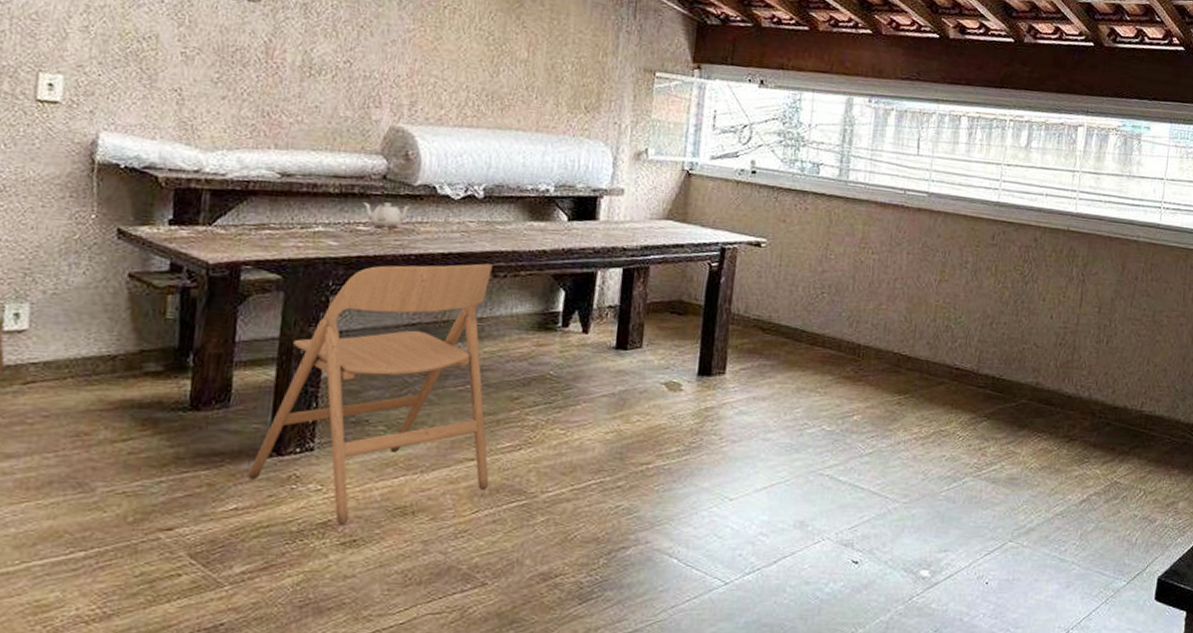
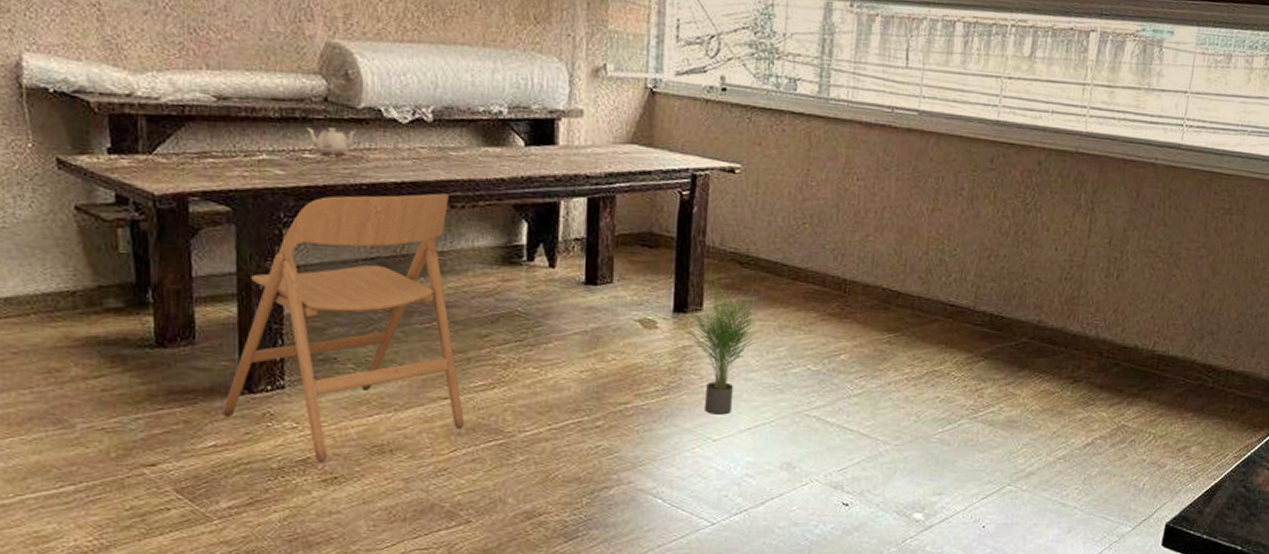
potted plant: none [697,348,780,474] -> present [674,284,761,415]

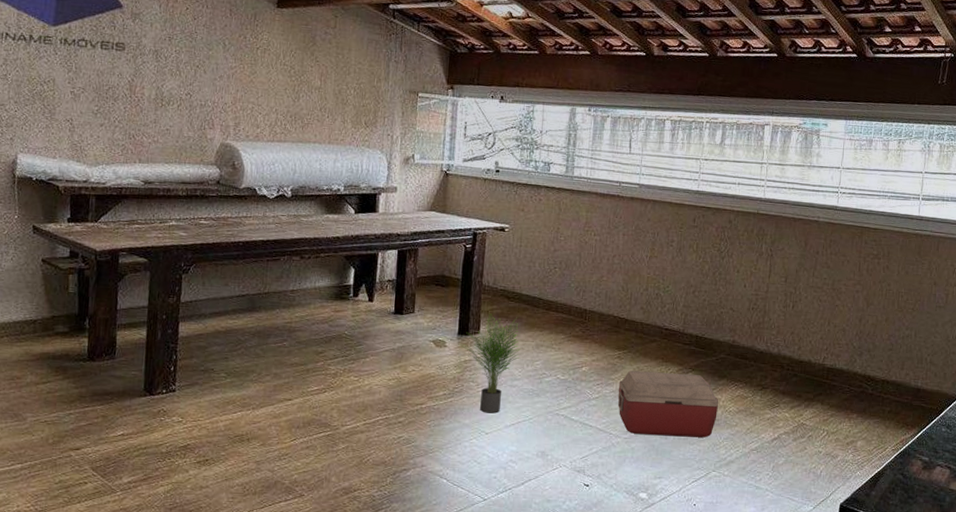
folding chair: present [223,193,465,462] -> none [130,248,303,448]
teapot: present [305,127,358,157] -> none [202,202,239,223]
cooler: none [886,359,1019,444] -> present [617,370,719,438]

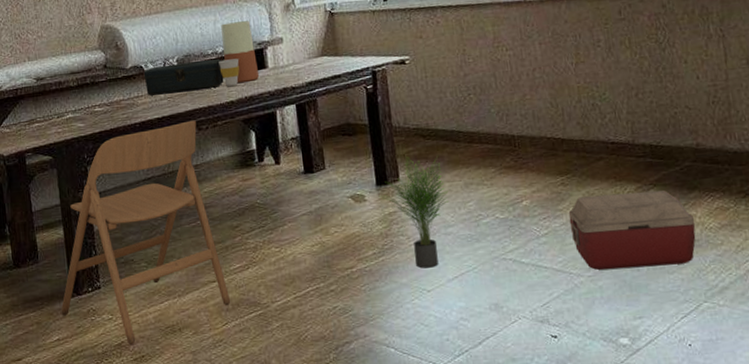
folding chair: none [130,248,303,448] -> present [61,120,231,344]
toolbox: none [255,191,334,222] -> present [143,58,224,96]
cup: none [331,197,352,224] -> present [218,58,240,87]
vase: none [338,164,369,222] -> present [221,21,259,84]

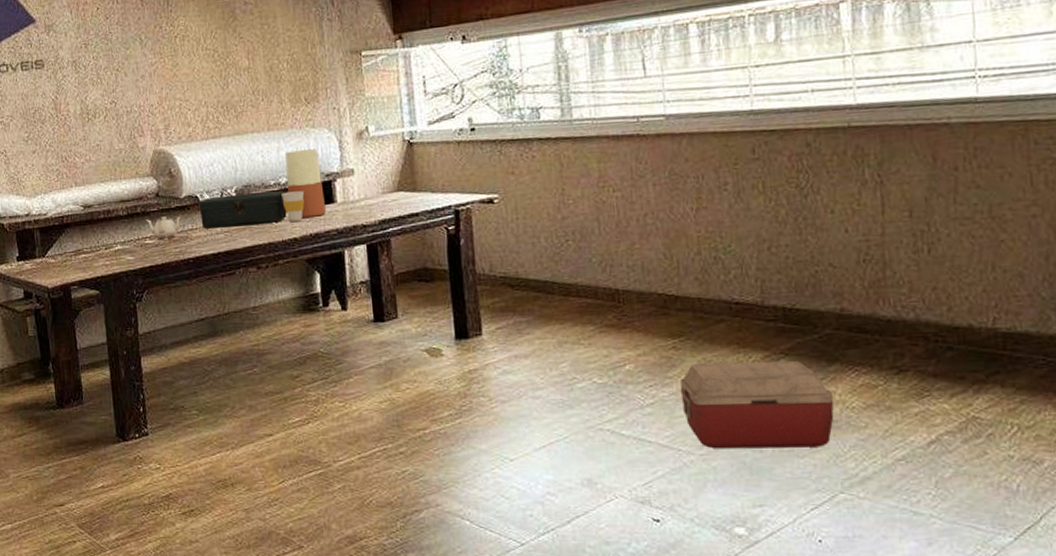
folding chair: present [61,120,231,344] -> none [106,257,289,497]
teapot: none [94,84,129,108] -> present [145,215,182,240]
potted plant: present [378,156,451,269] -> none [457,308,541,435]

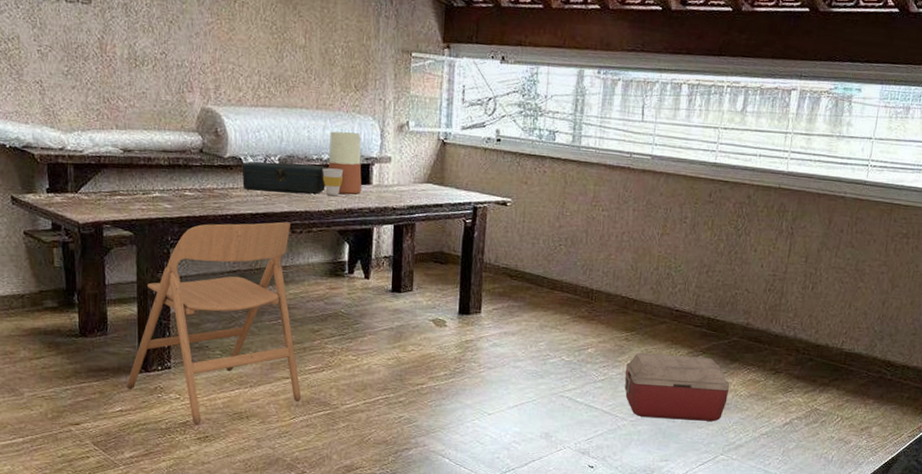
folding chair: none [106,257,289,497] -> present [127,221,302,424]
teapot: present [145,215,182,240] -> none [186,172,224,195]

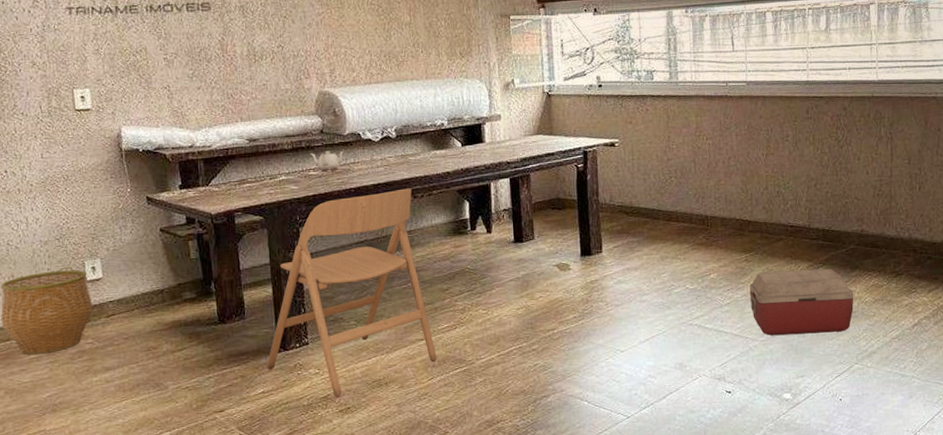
teapot: none [186,172,224,195] -> present [309,150,345,172]
toolbox: present [241,161,325,194] -> none [361,130,441,163]
cup: present [322,168,344,196] -> none [437,132,457,159]
vase: present [329,131,362,195] -> none [441,96,475,156]

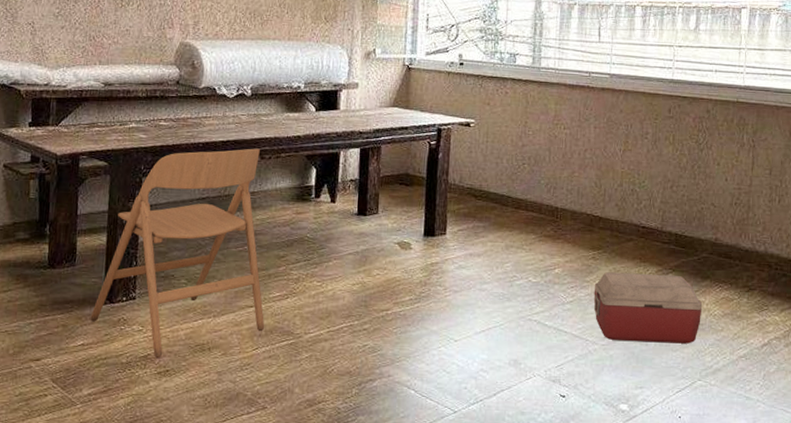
teapot: present [309,150,345,172] -> none [162,103,199,124]

